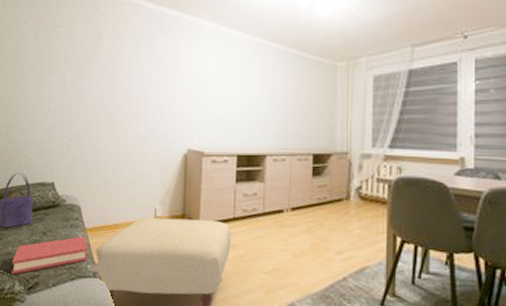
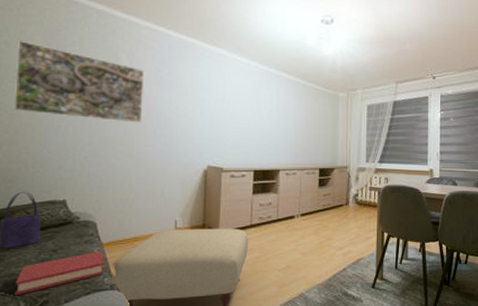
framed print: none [11,25,126,103] -> present [13,41,145,123]

